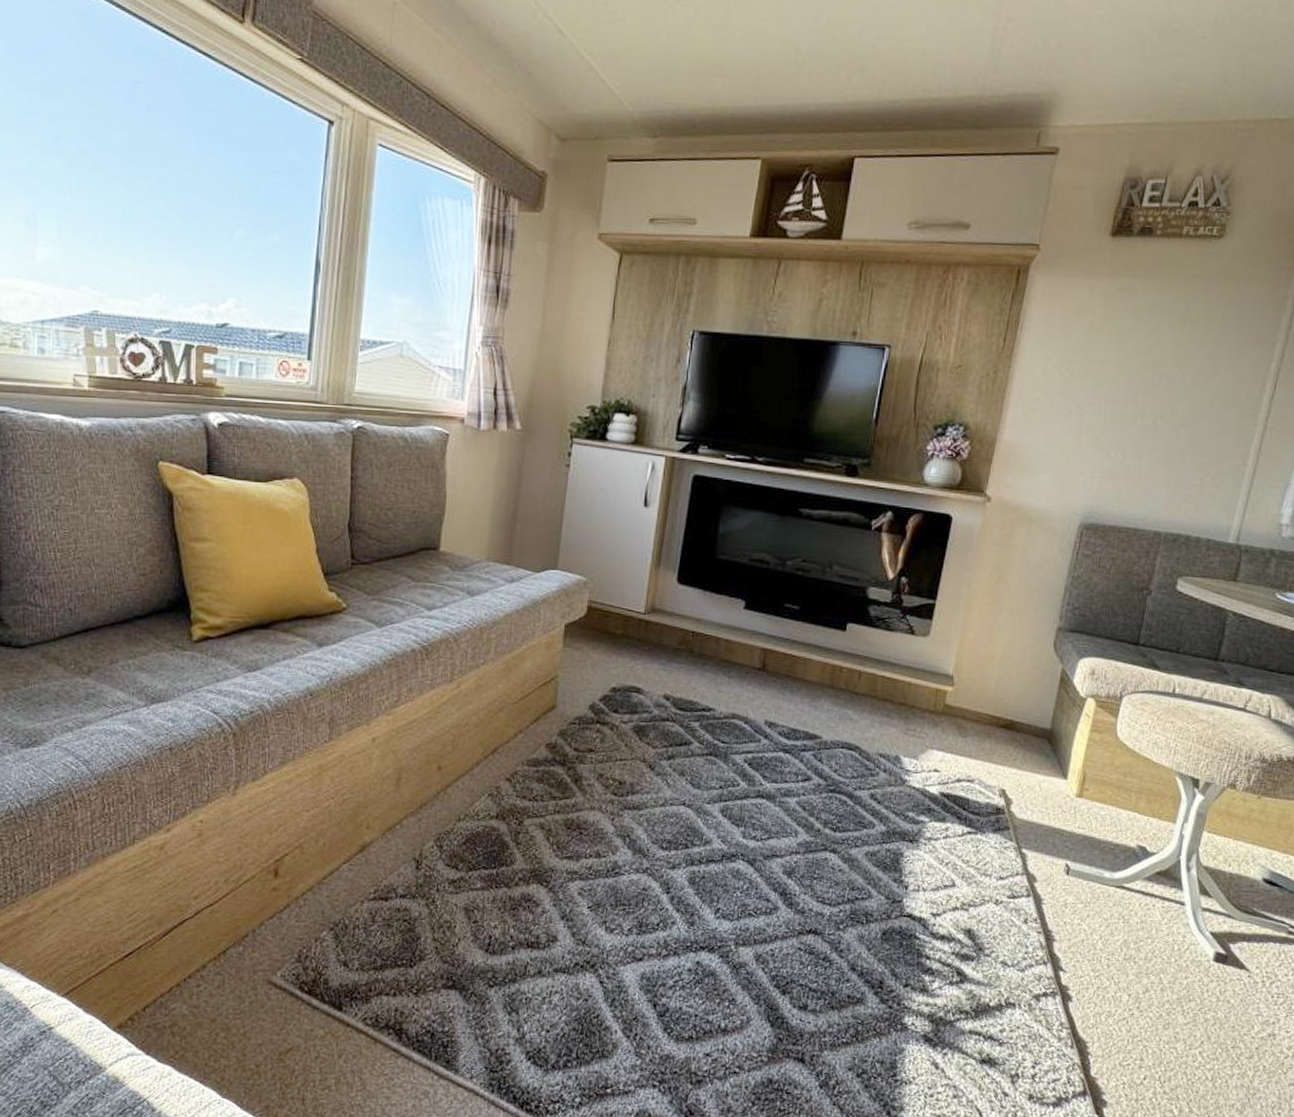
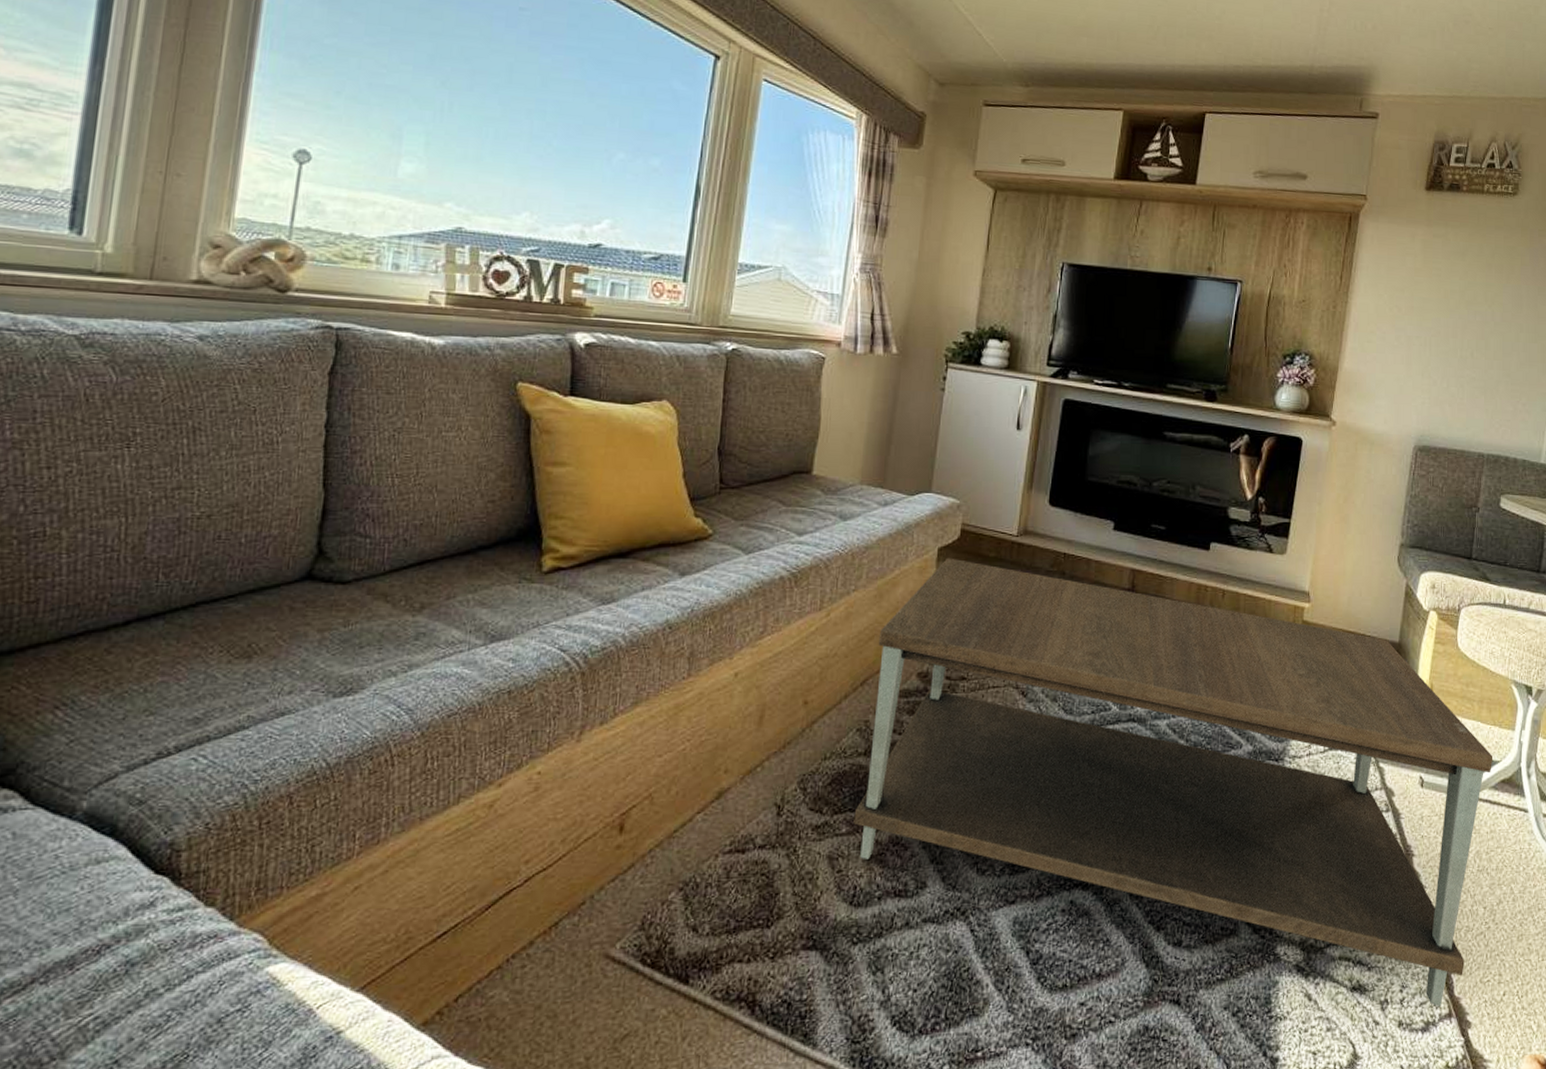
coffee table: none [487,634,1150,1084] -> present [853,557,1493,1006]

